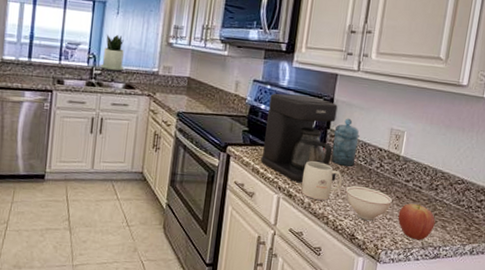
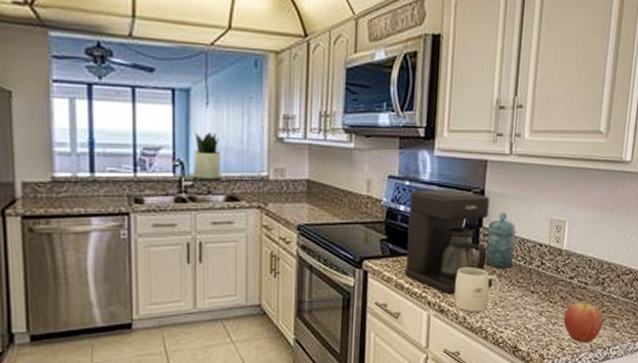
bowl: present [345,185,392,222] -> none [504,289,556,329]

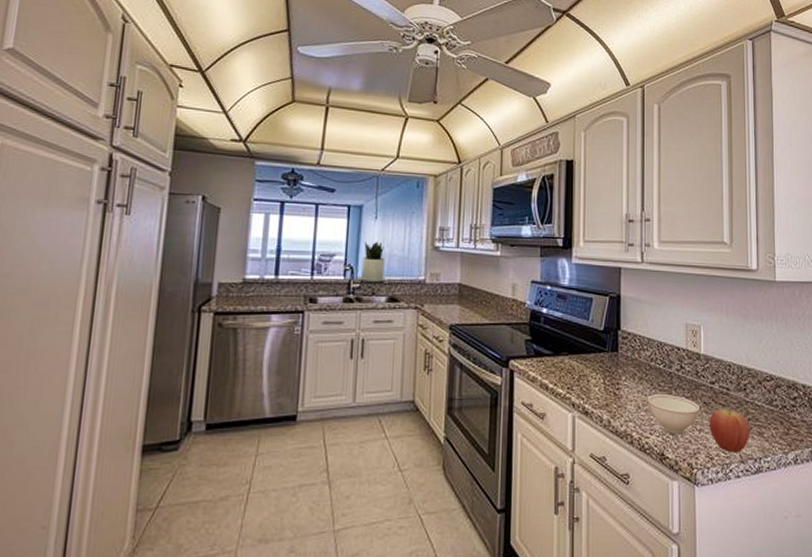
coffee maker: present [404,188,493,294] -> none [549,293,635,395]
mug: present [454,267,500,312] -> none [597,369,641,415]
canister: present [486,212,516,269] -> none [625,316,653,371]
bowl: none [504,289,556,329] -> present [647,393,700,435]

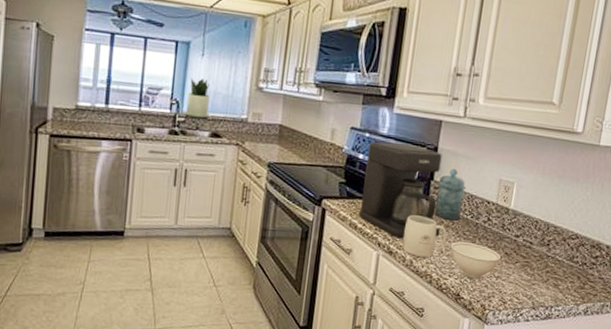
coffee maker: none [549,293,635,395] -> present [359,141,442,238]
mug: none [597,369,641,415] -> present [402,215,447,258]
canister: none [625,316,653,371] -> present [435,168,466,221]
fruit: present [709,408,751,453] -> none [506,260,547,300]

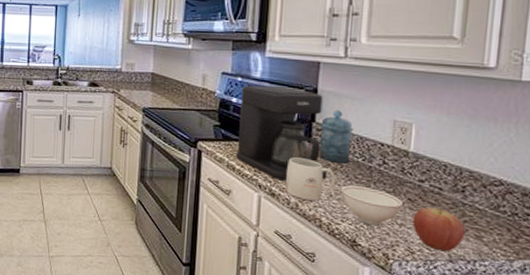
planter: present [184,78,211,119] -> none [65,35,88,71]
fruit: none [506,260,547,300] -> present [412,207,466,252]

